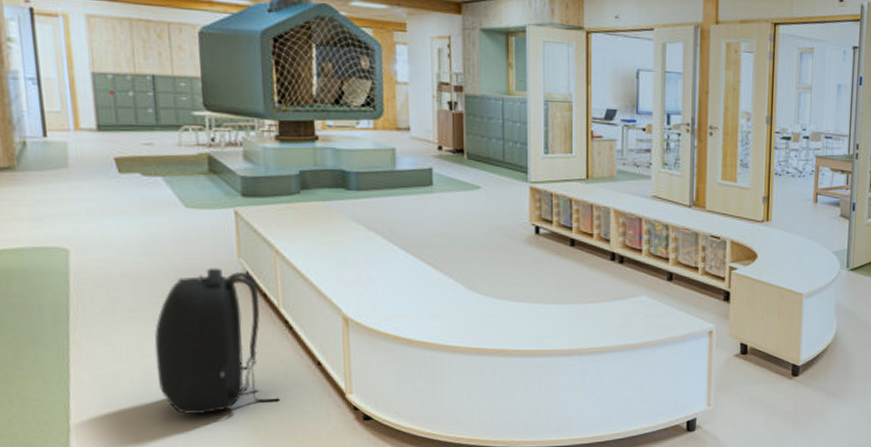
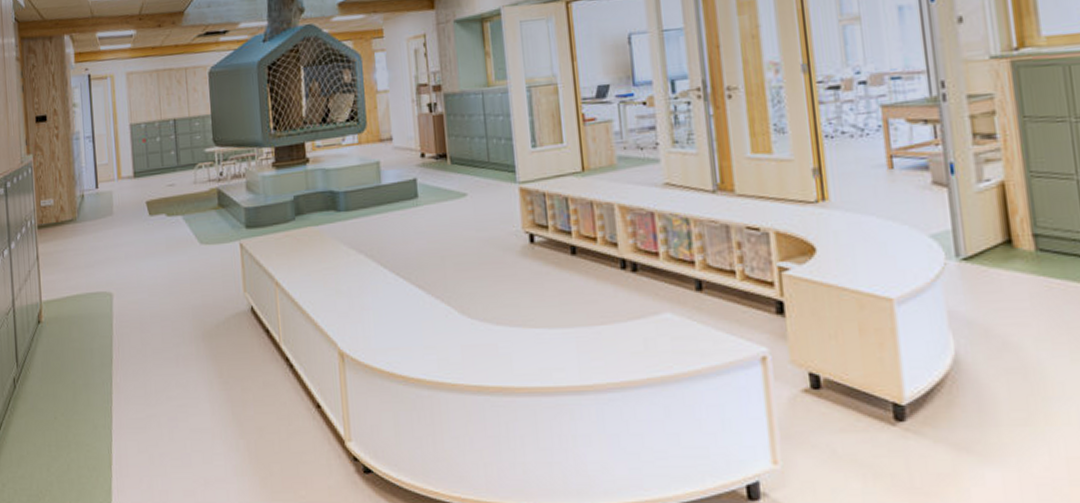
backpack: present [154,268,280,415] -> none [177,304,285,463]

